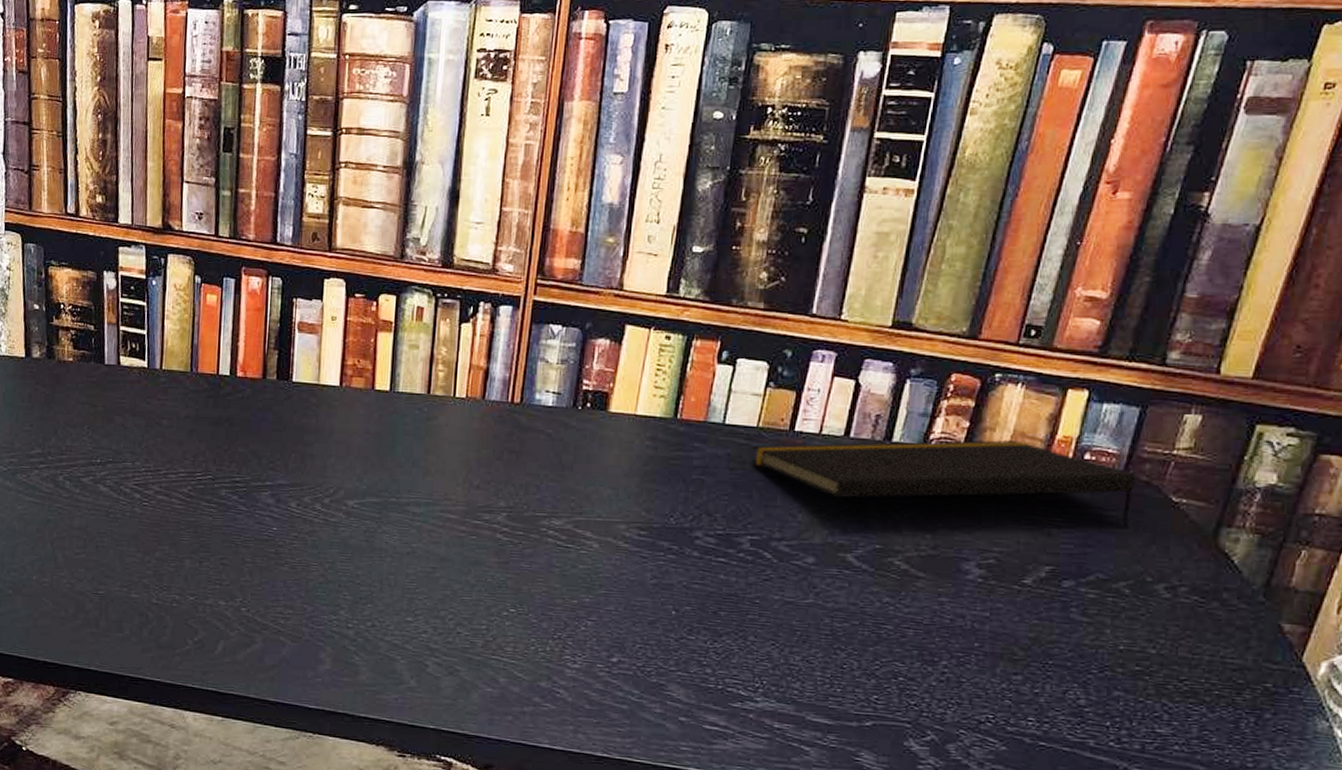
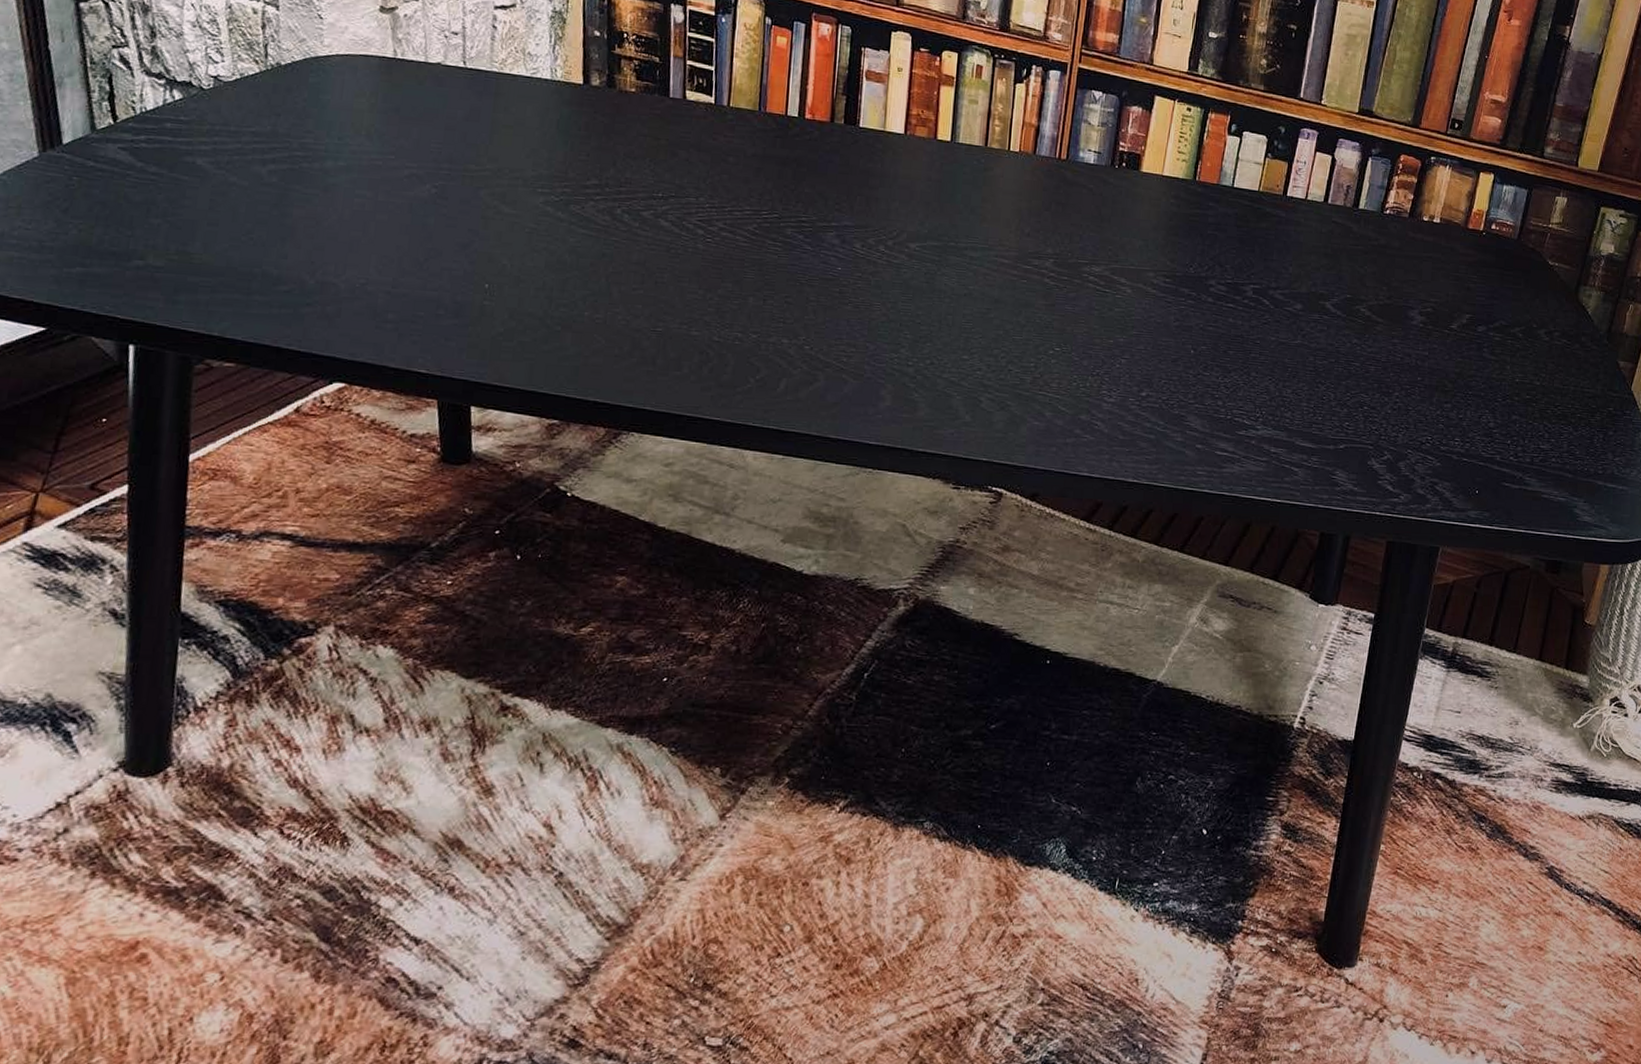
notepad: present [752,439,1136,528] -> none [1254,207,1525,284]

